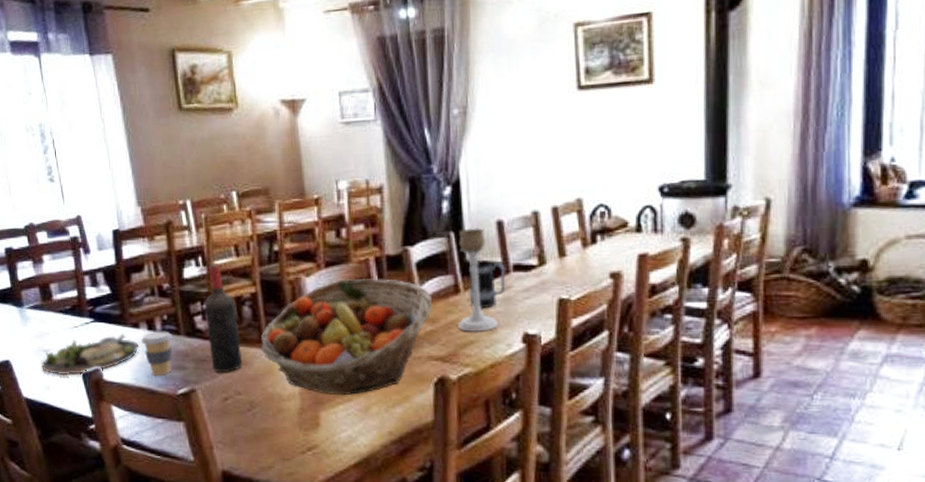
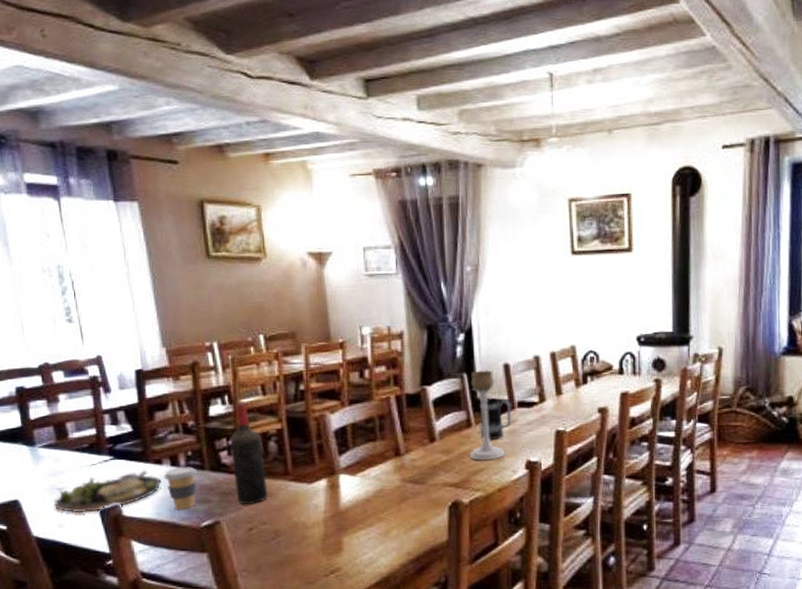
fruit basket: present [261,278,433,396] -> none [286,415,448,522]

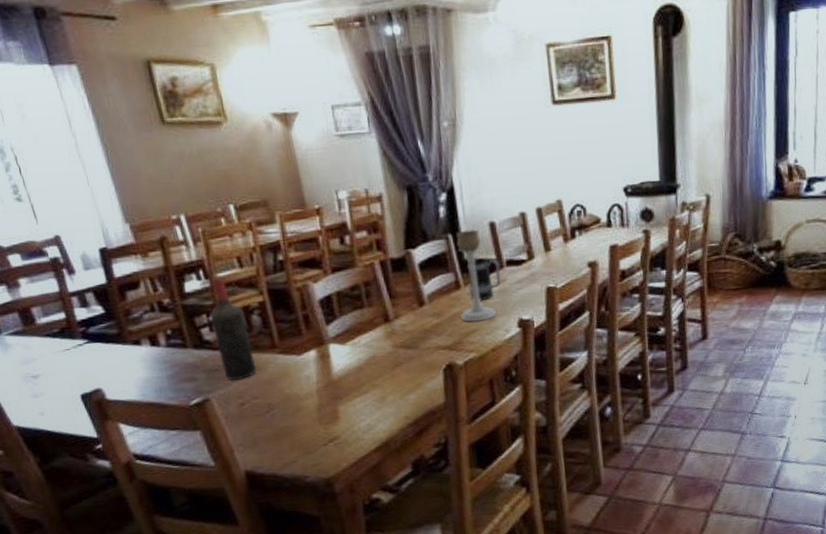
dinner plate: present [55,470,162,513] -> none [31,352,143,400]
coffee cup: present [164,466,197,511] -> none [144,345,182,390]

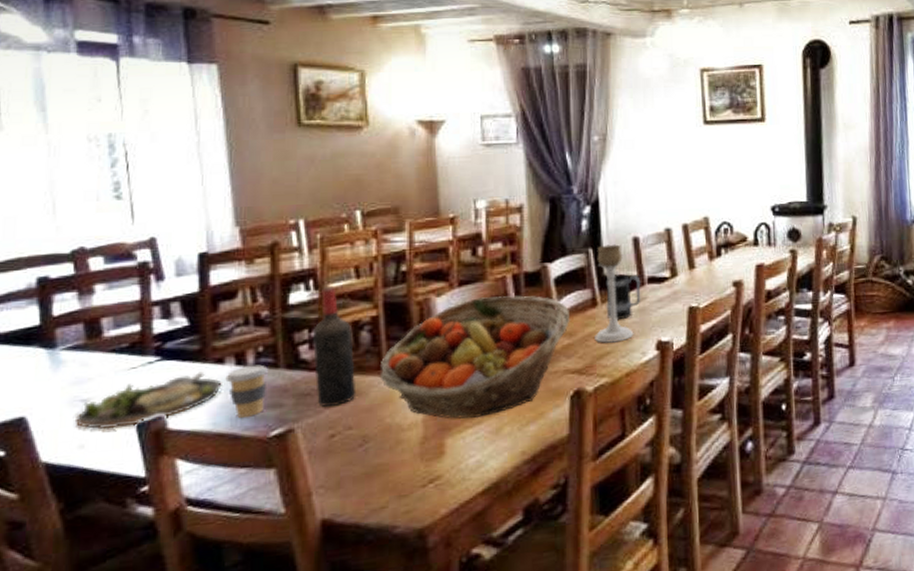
dinner plate: none [31,352,143,400] -> present [76,371,222,430]
coffee cup: none [144,345,182,390] -> present [225,364,268,418]
fruit basket: none [273,280,437,390] -> present [379,295,571,419]

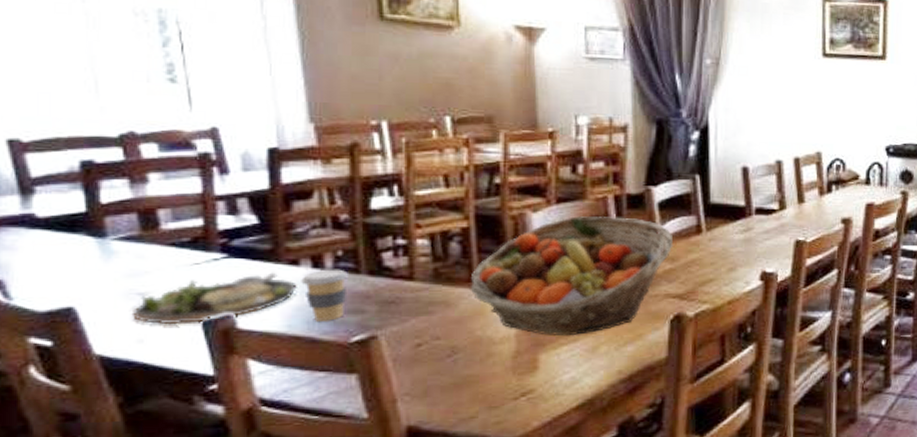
wine bottle: present [312,287,357,407] -> none [396,194,445,315]
candle holder: present [594,244,634,343] -> none [698,172,738,270]
mug: present [606,274,641,319] -> none [711,203,748,248]

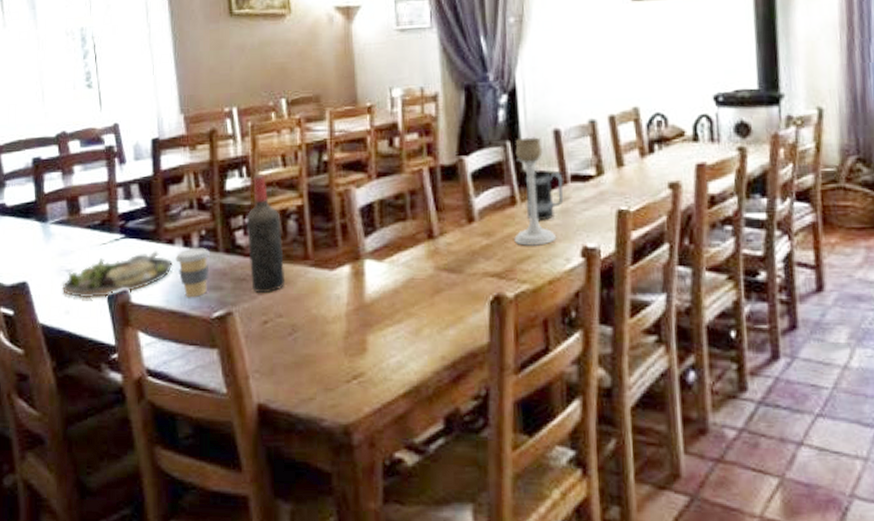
wine bottle: none [396,194,445,315] -> present [246,174,286,292]
fruit basket: present [470,216,674,336] -> none [305,190,489,317]
candle holder: none [698,172,738,270] -> present [514,137,557,246]
mug: none [711,203,748,248] -> present [525,171,564,220]

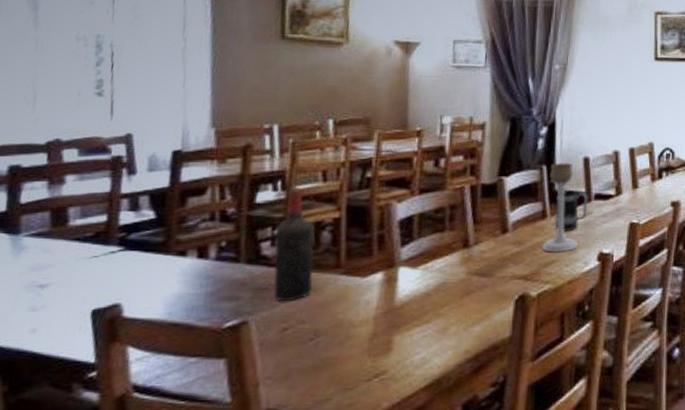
dinner plate: present [63,251,173,299] -> none [30,263,182,315]
coffee cup: present [175,247,210,298] -> none [185,258,229,309]

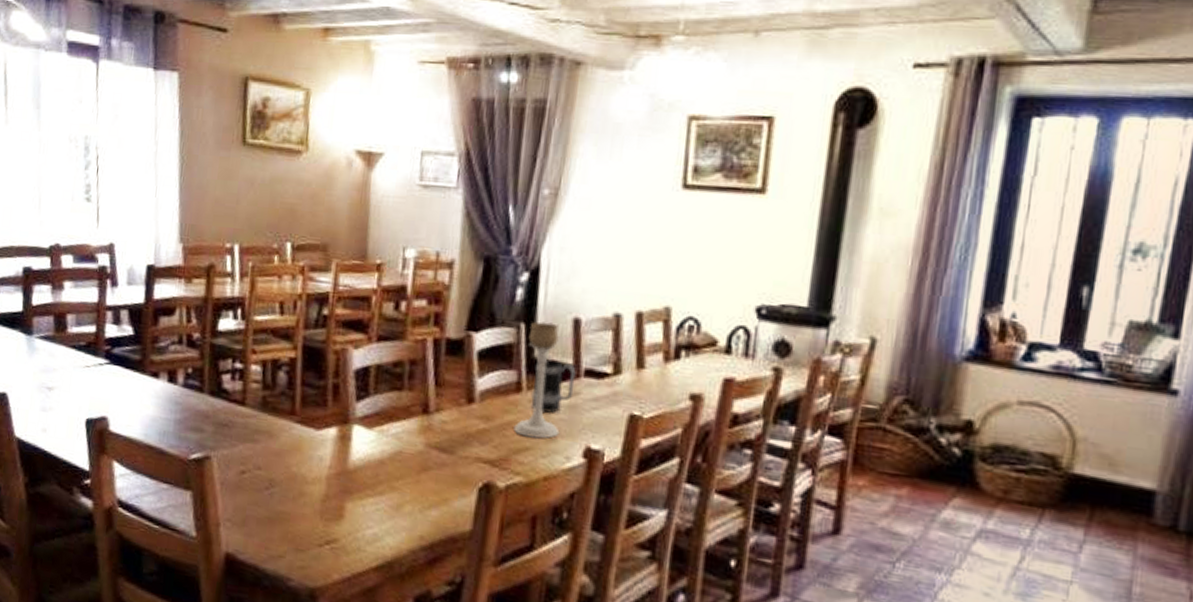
wine bottle: present [273,189,314,301] -> none [232,318,271,443]

